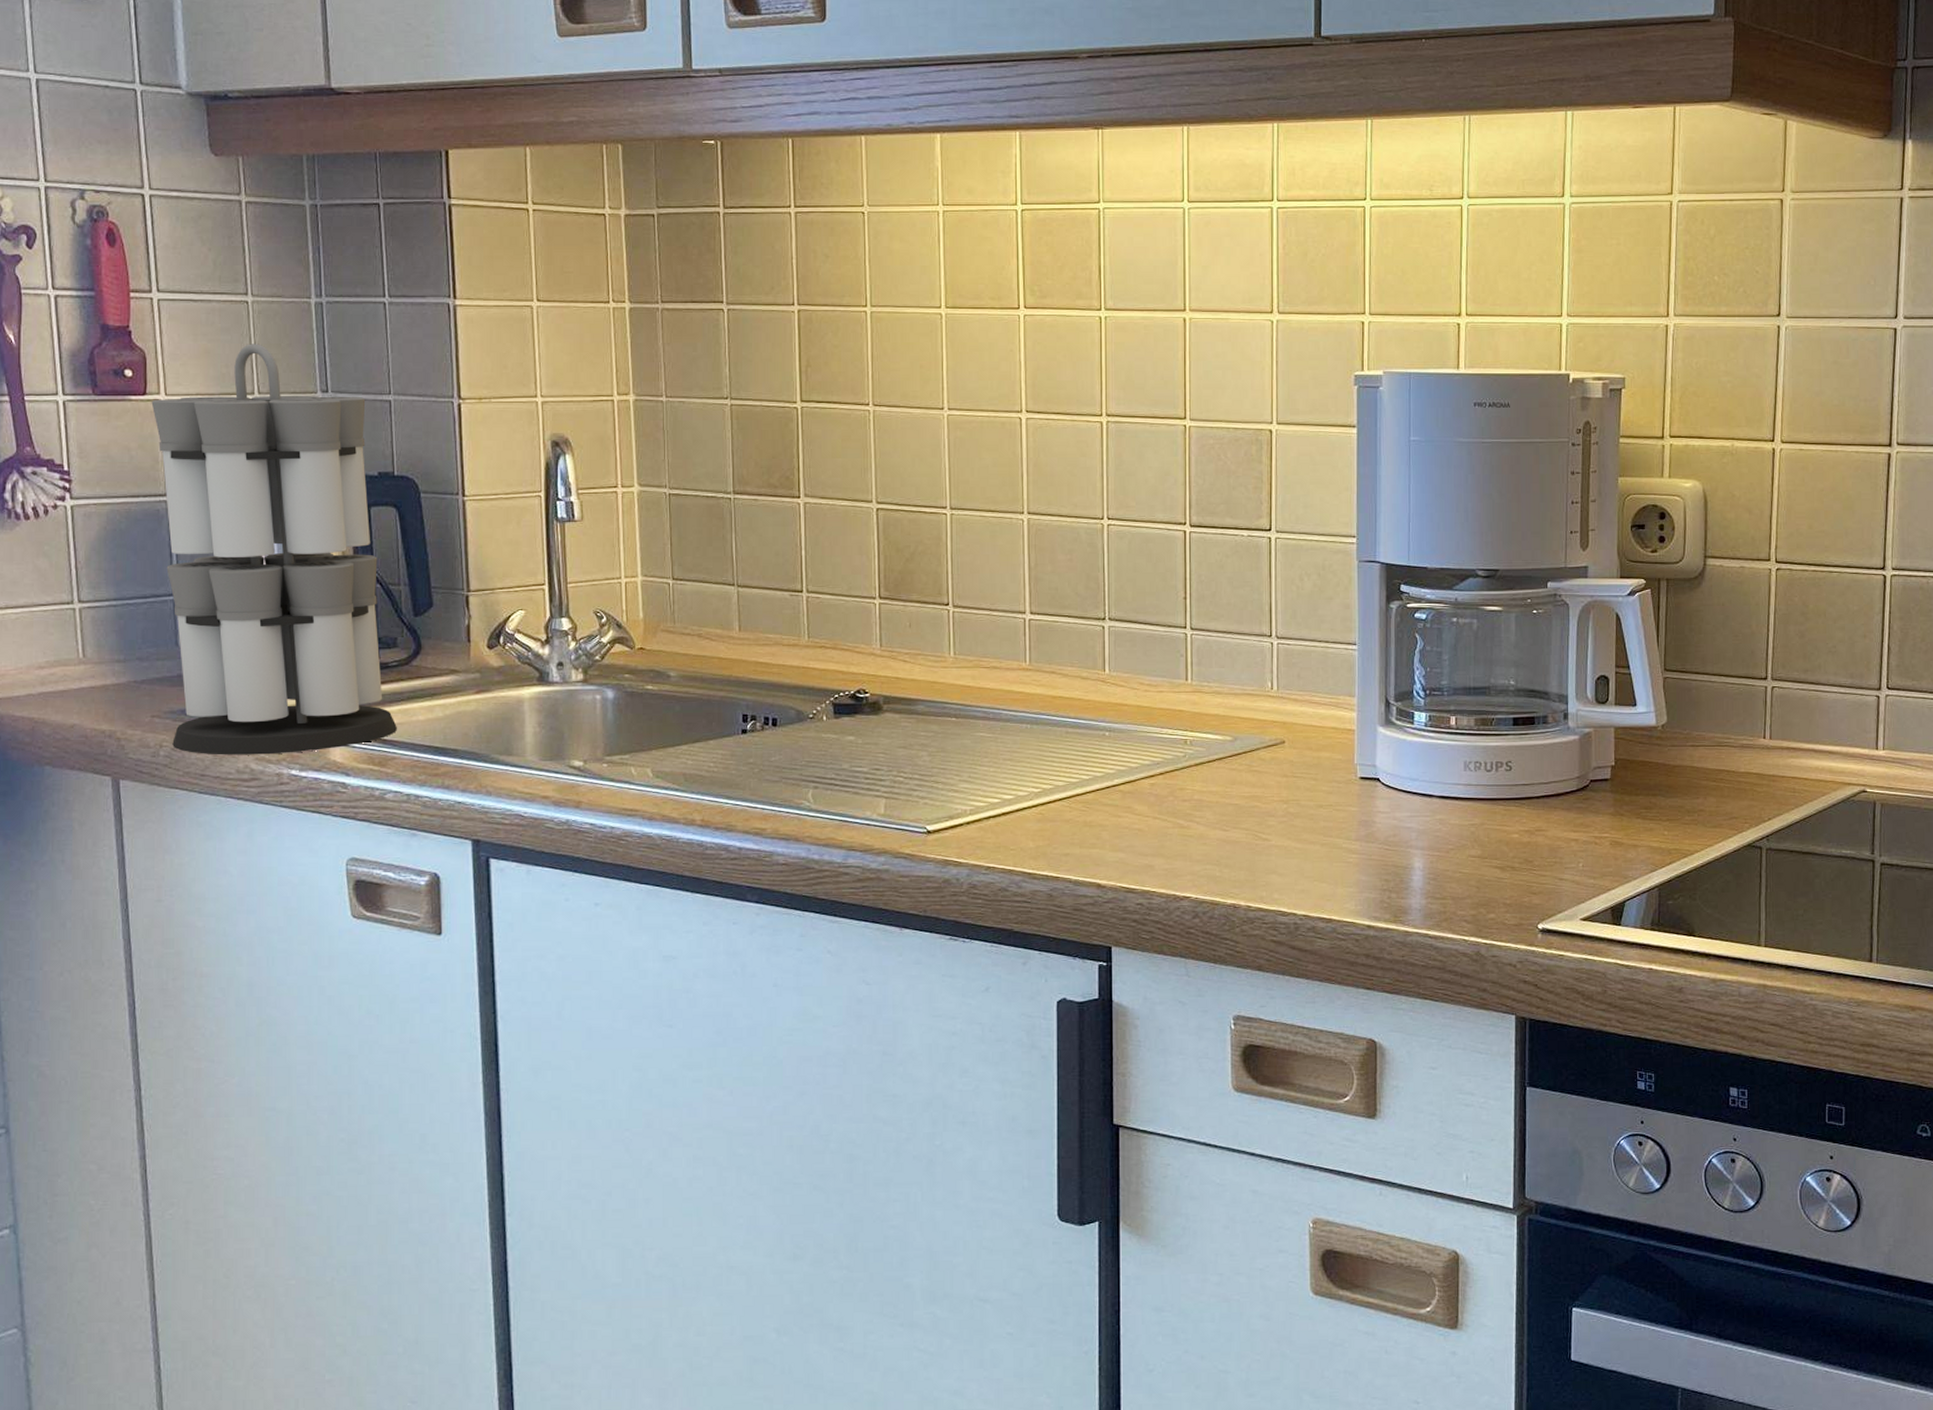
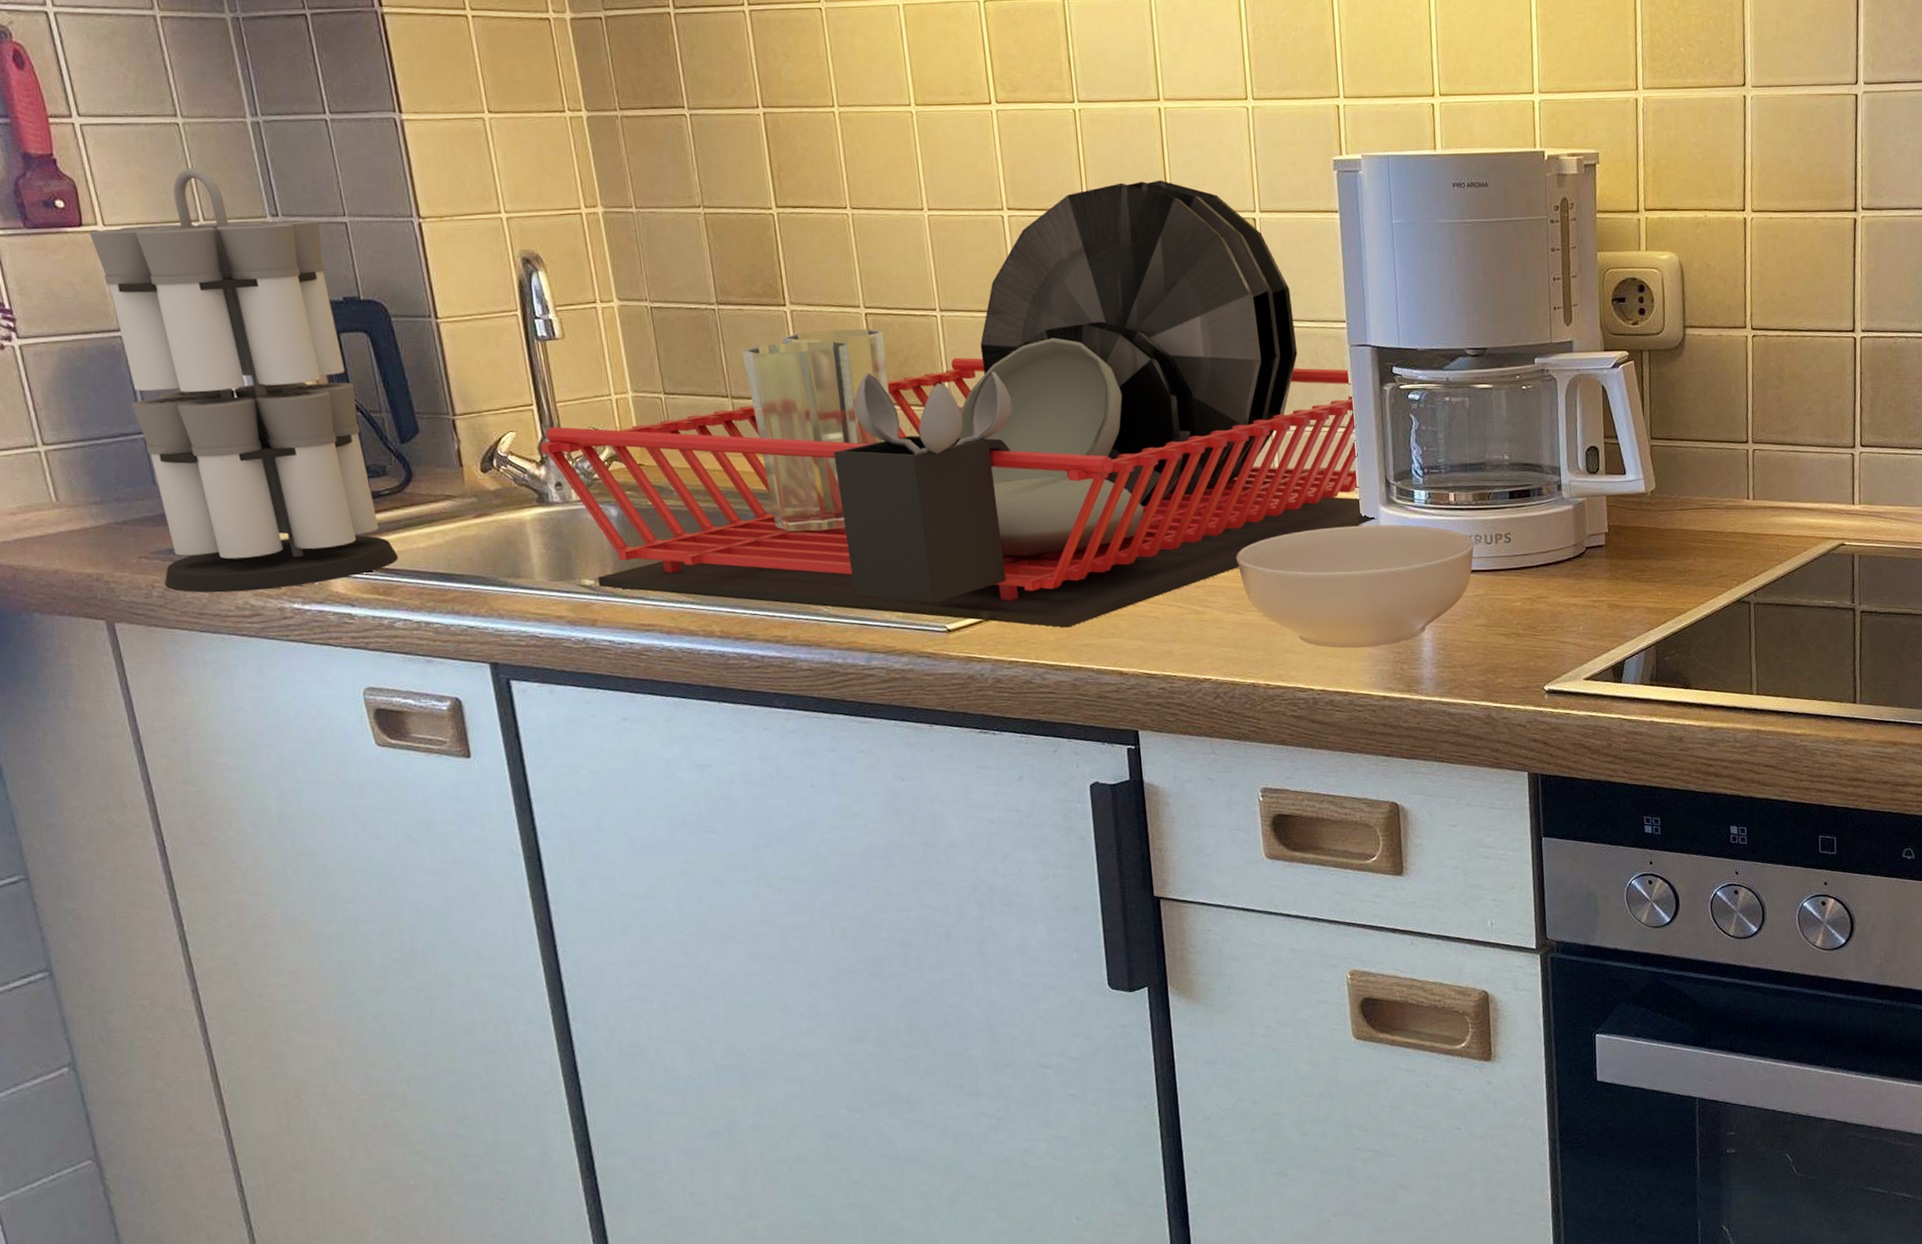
dish rack: none [547,388,1374,835] -> present [540,180,1377,628]
bowl: none [1225,745,1474,872] -> present [1235,524,1475,648]

